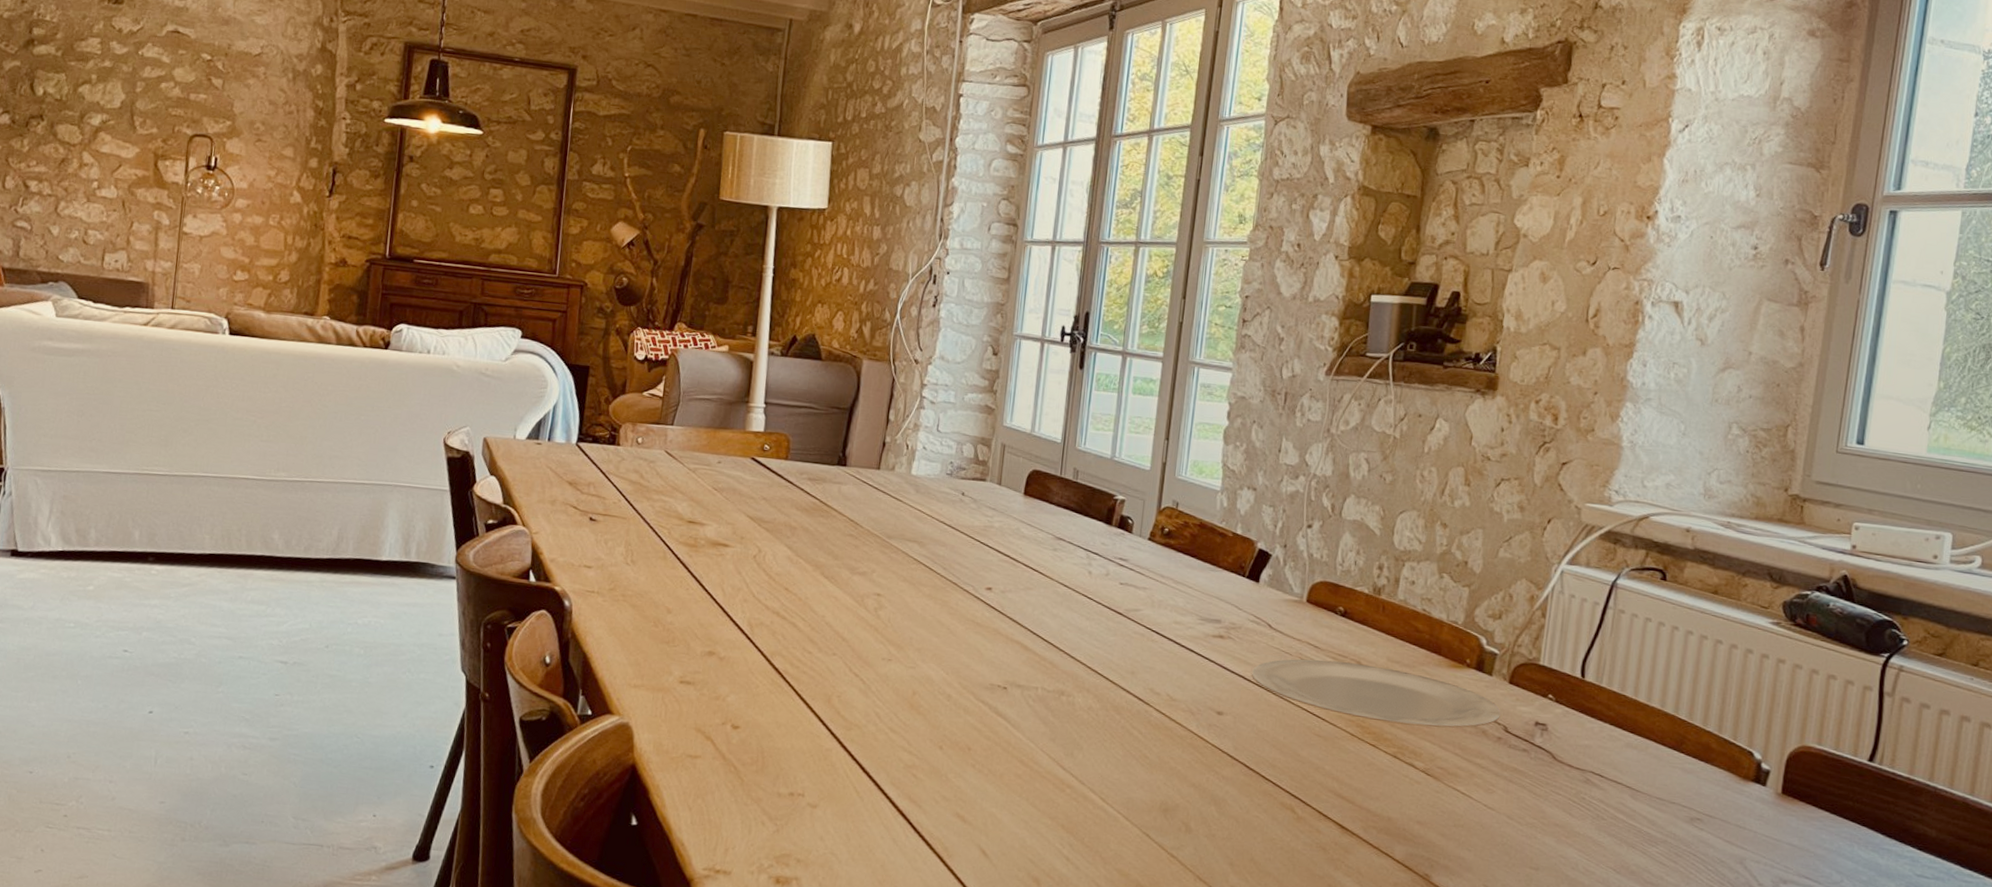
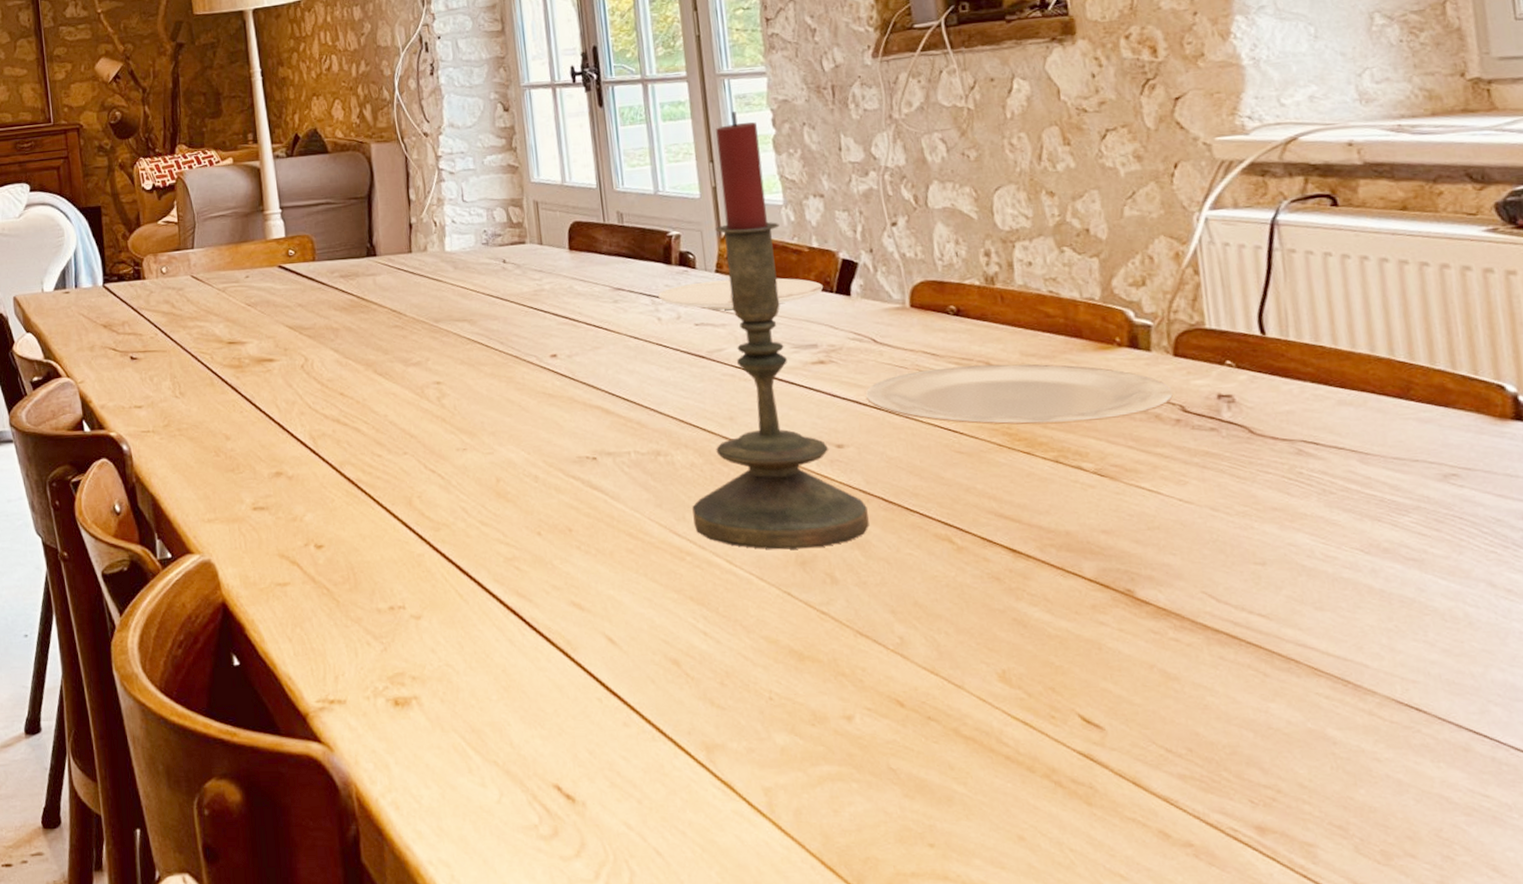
candle: none [1079,398,1231,799] -> present [692,112,869,550]
plate: none [1093,545,1238,579] -> present [658,277,824,310]

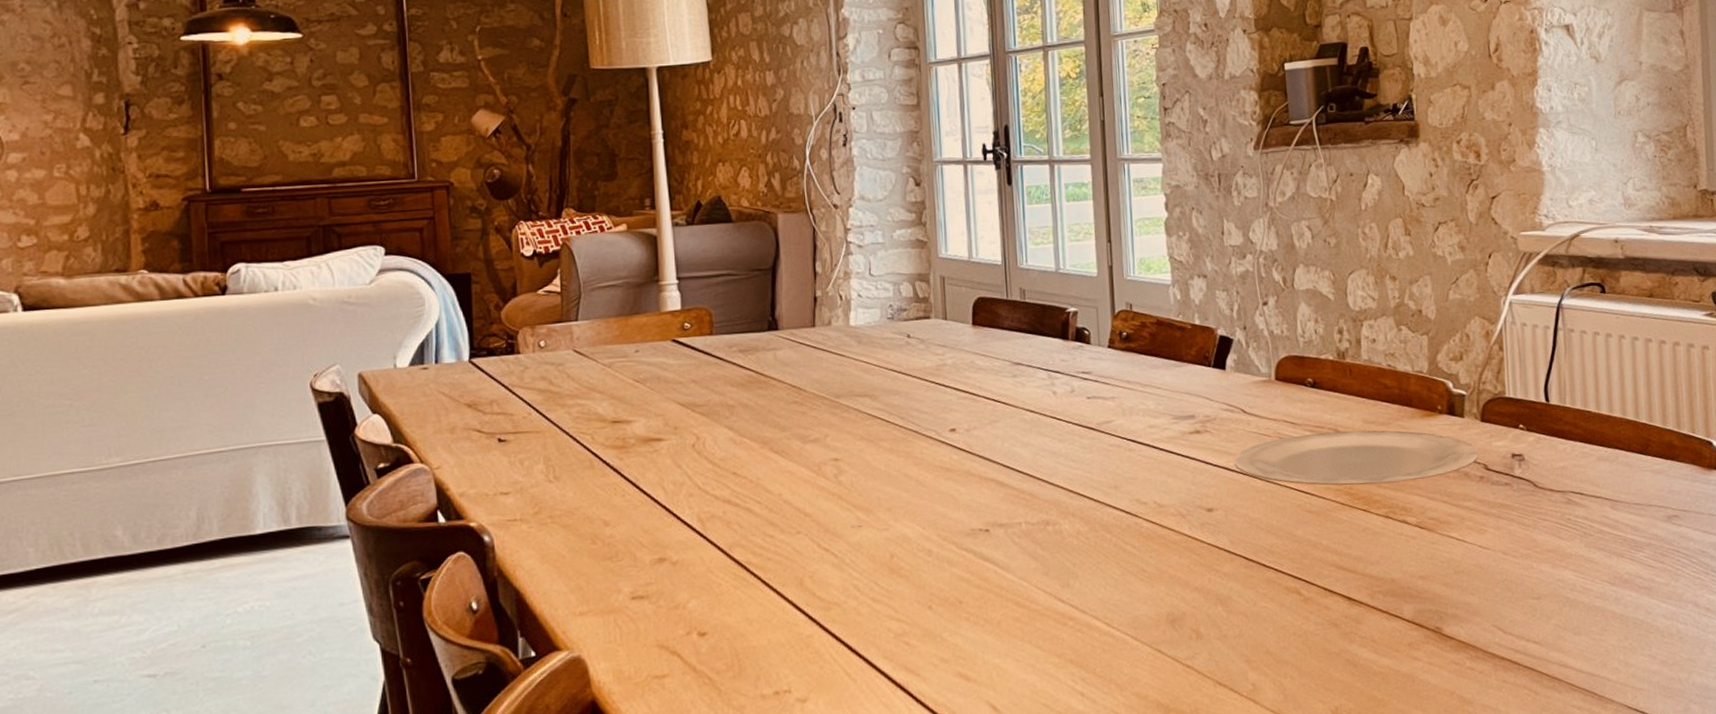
plate: present [658,277,824,310] -> none [1055,353,1203,384]
candle: present [692,112,869,550] -> none [1076,195,1232,611]

